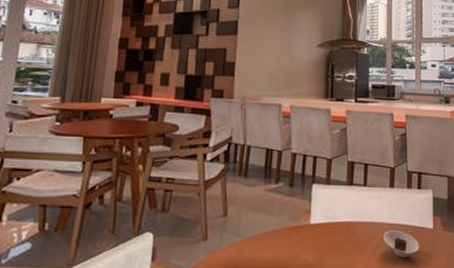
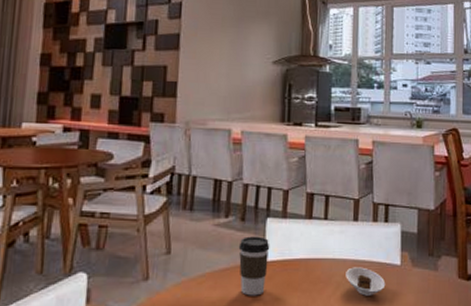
coffee cup: none [287,201,316,256] -> present [238,236,270,296]

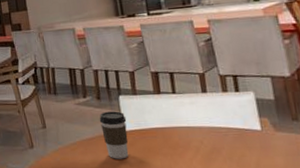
saucer: present [346,267,386,296] -> none [203,133,248,159]

